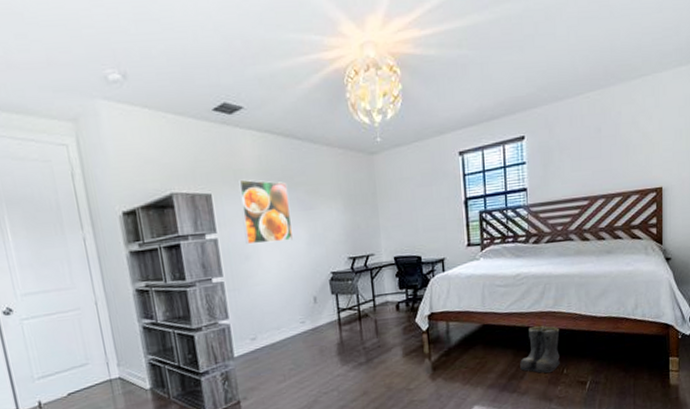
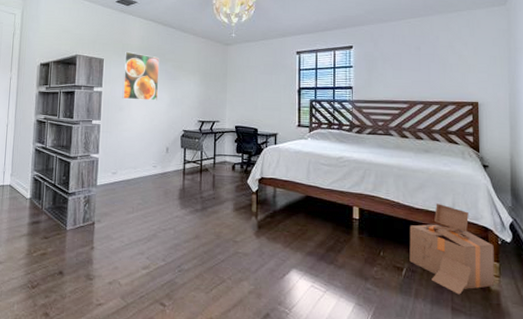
boots: present [520,325,561,373] -> none [338,205,378,252]
cardboard box: none [592,307,674,397] -> present [409,204,495,295]

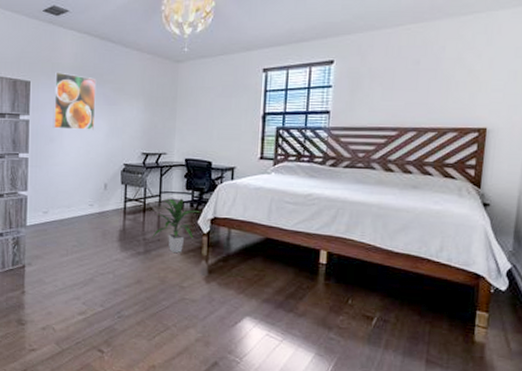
indoor plant: none [208,160,250,210] -> present [152,197,201,253]
cardboard box: present [409,204,495,295] -> none [382,247,485,347]

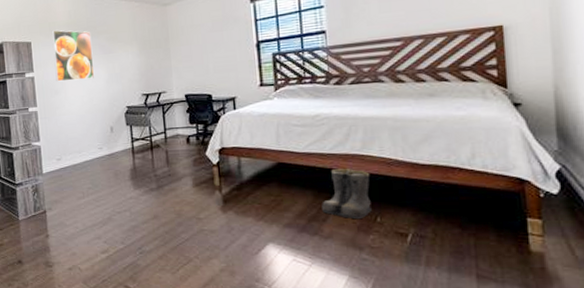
indoor plant: present [152,197,201,253] -> none [163,132,208,186]
boots: none [300,248,349,299] -> present [322,168,373,218]

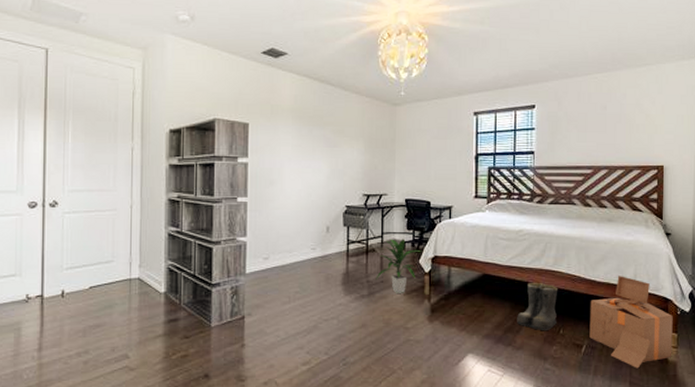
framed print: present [51,30,94,82] -> none [272,114,317,172]
indoor plant: none [163,132,208,186] -> present [375,237,422,293]
cardboard box: none [413,156,537,260] -> present [589,276,673,369]

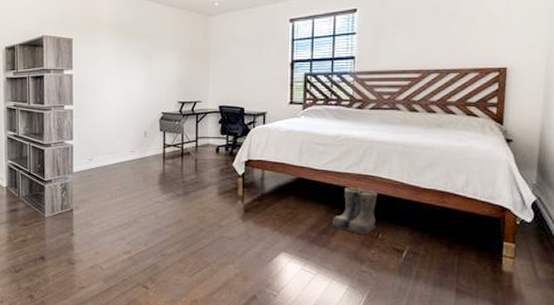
indoor plant: present [375,237,422,293] -> none [190,142,236,194]
cardboard box: present [589,276,673,369] -> none [411,183,511,277]

